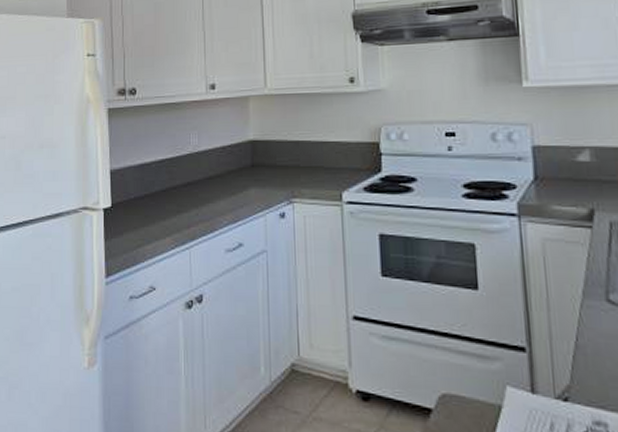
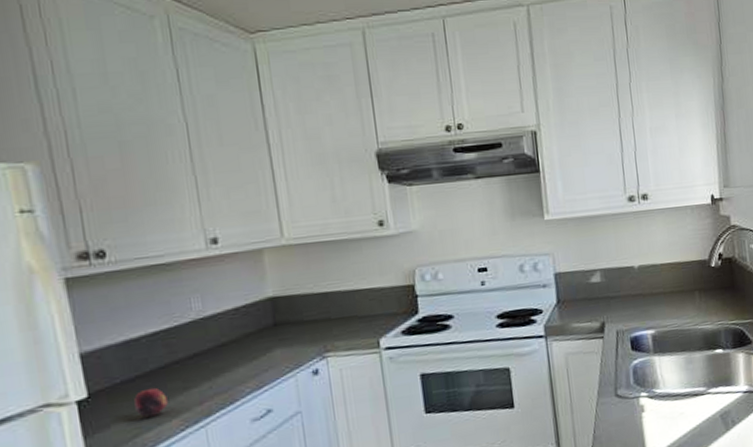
fruit: none [142,207,164,232] -> present [134,387,168,418]

